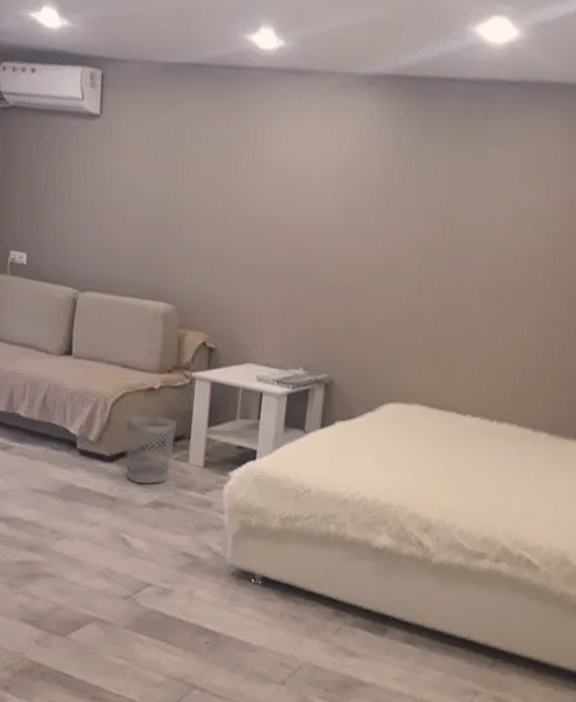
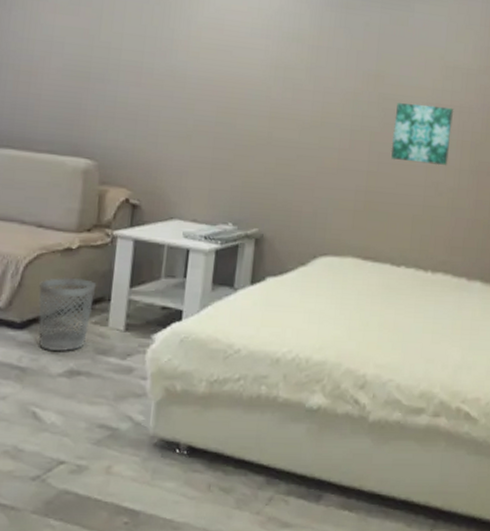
wall art: none [459,251,525,315] -> present [391,103,454,166]

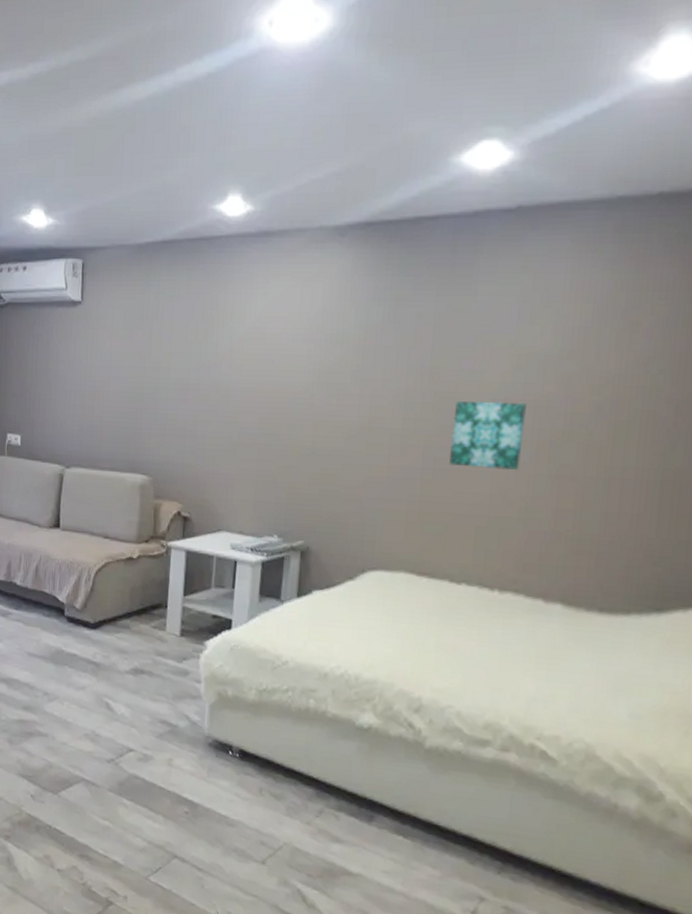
wastebasket: present [38,277,97,352] -> none [107,584,155,652]

